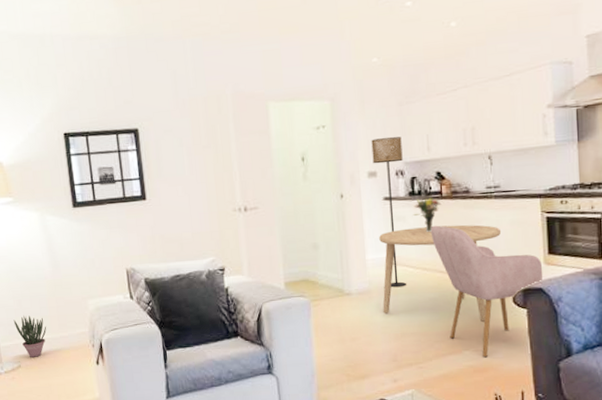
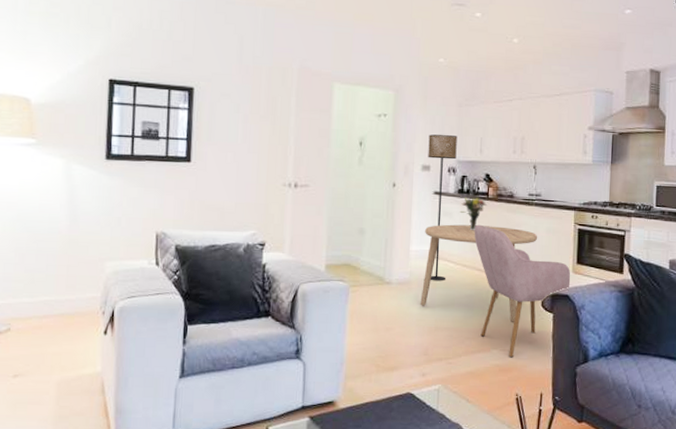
potted plant: present [13,315,47,358] -> none [11,272,51,322]

